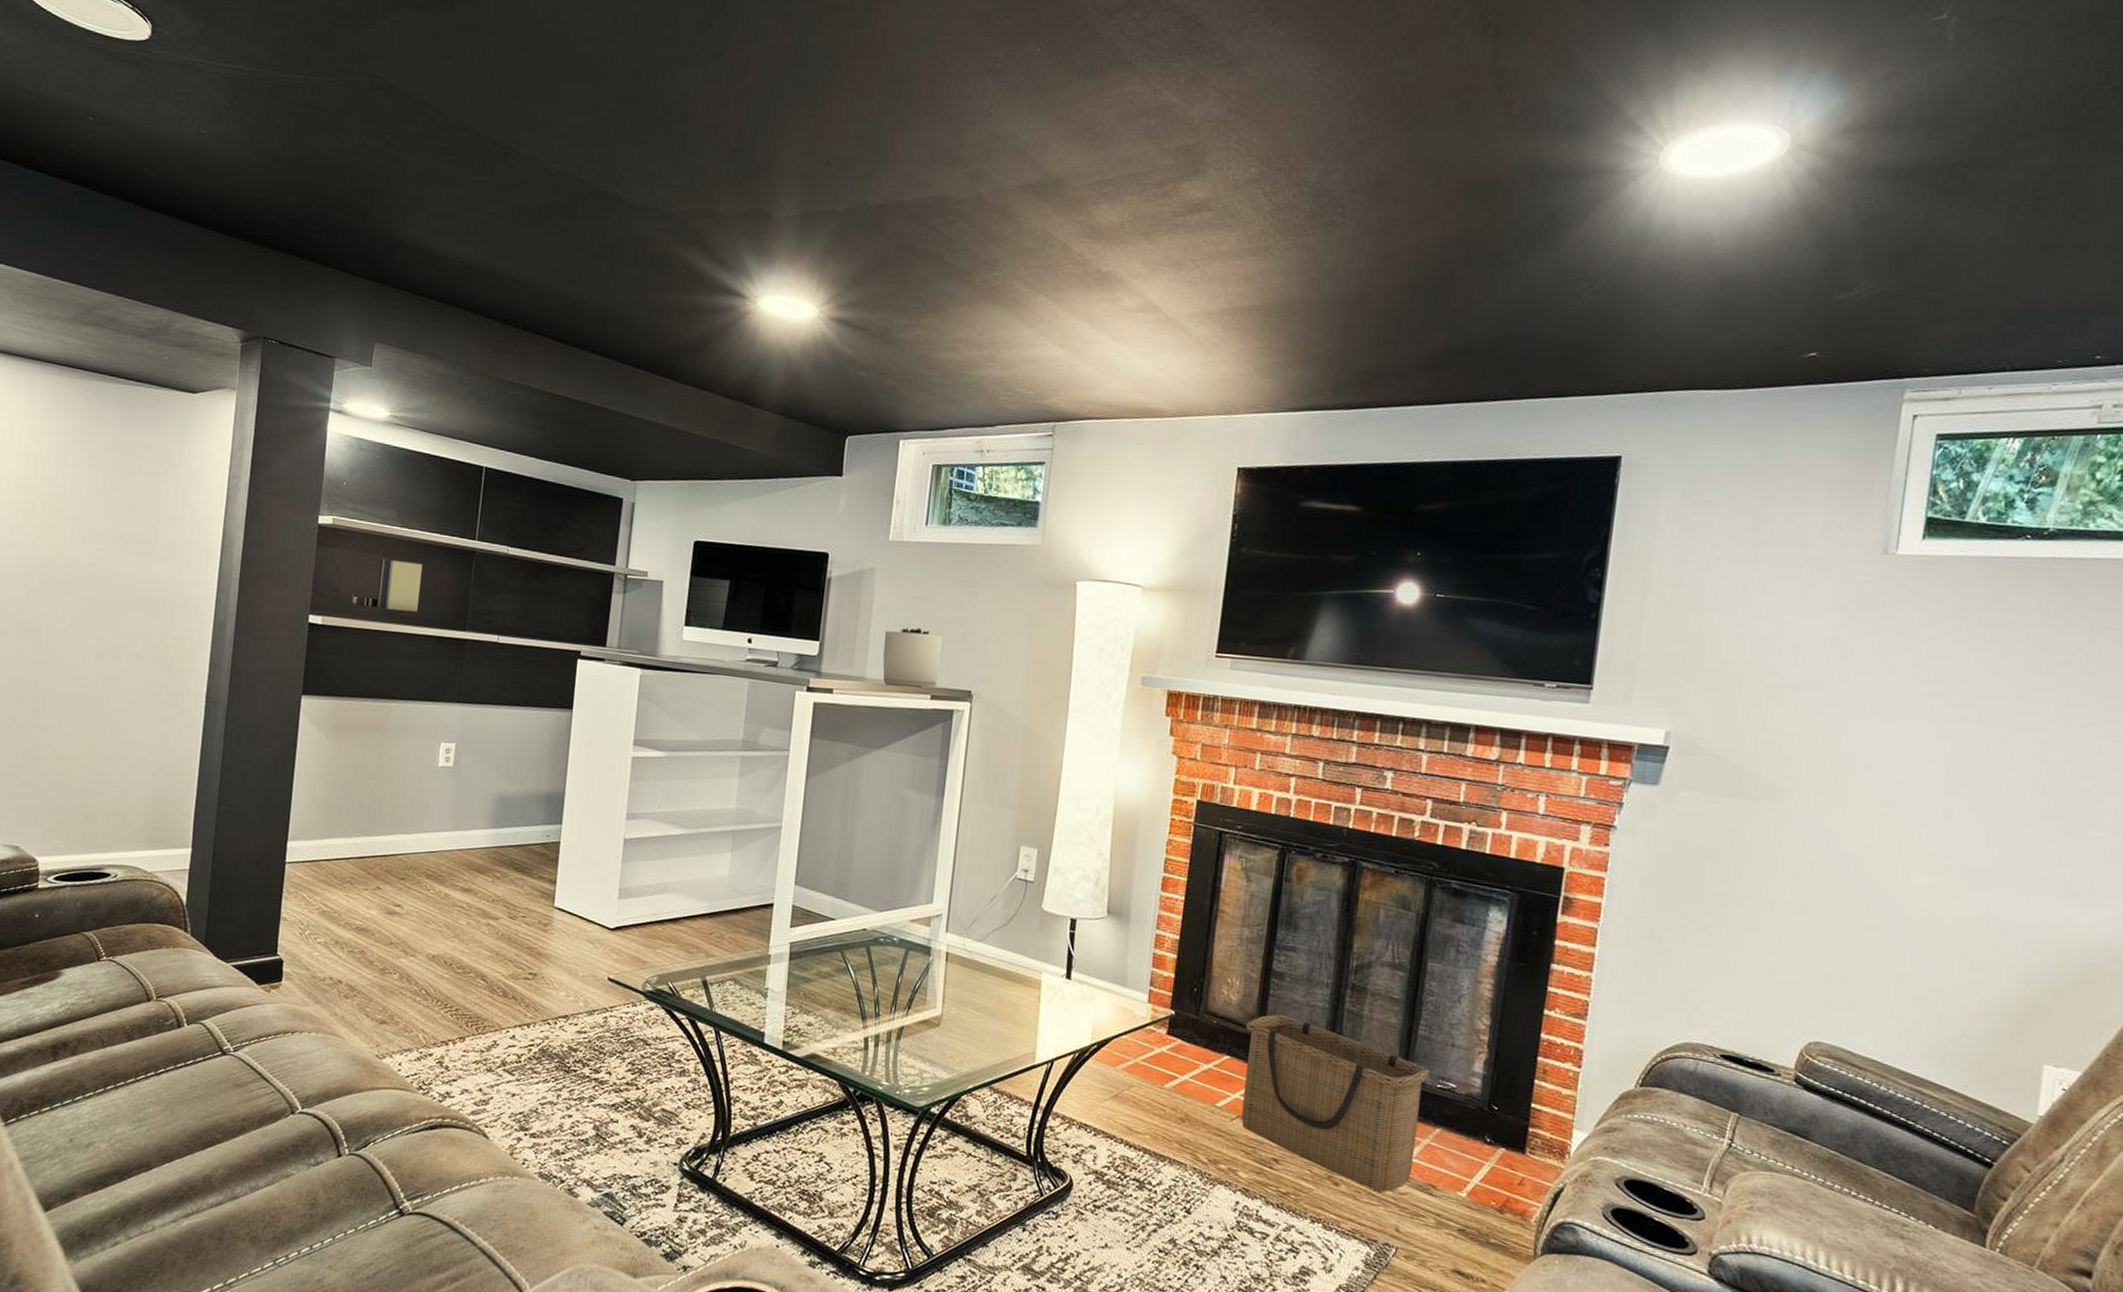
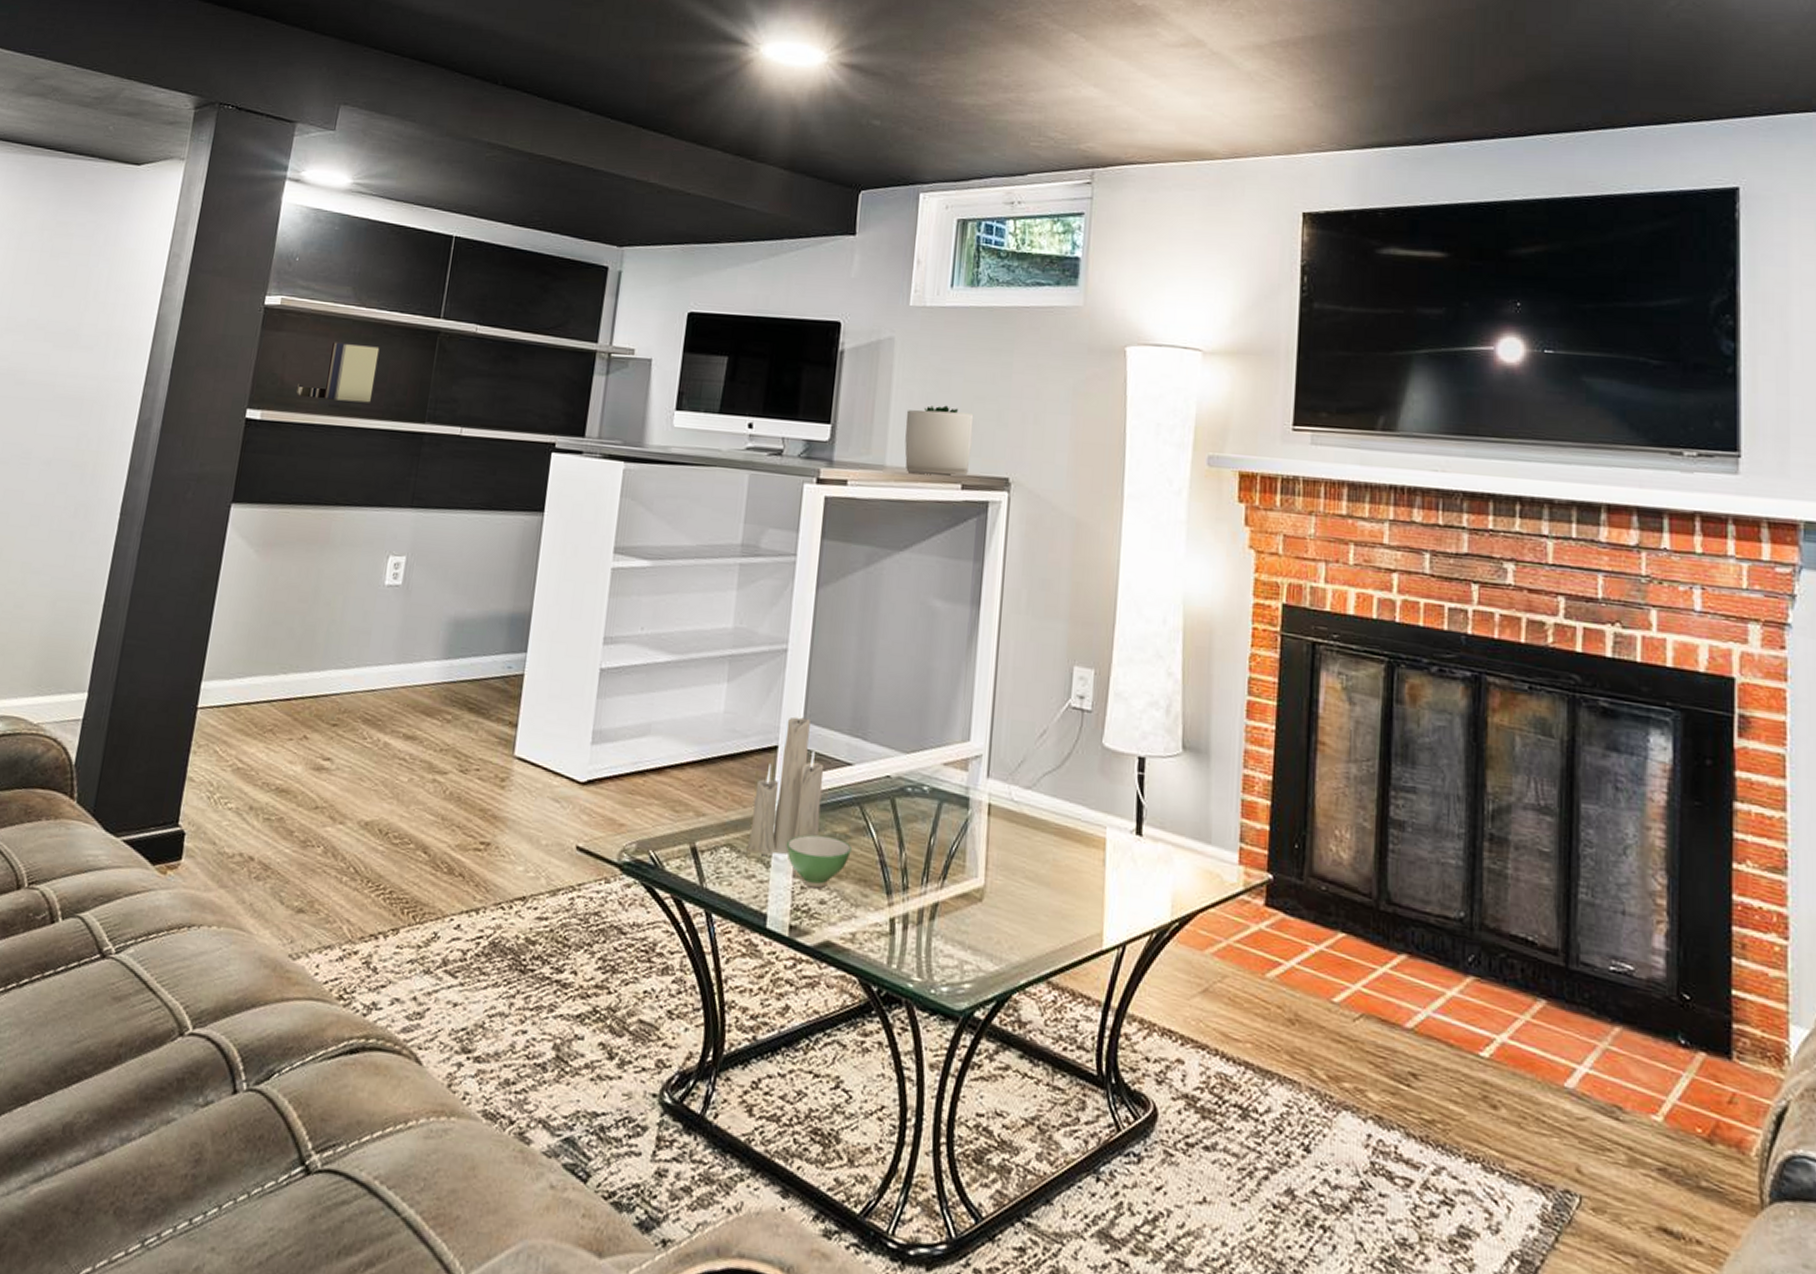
candle: none [748,868,812,988] -> present [746,701,825,855]
bowl: none [780,973,835,1014] -> present [785,834,853,889]
basket: present [1241,1014,1430,1193] -> none [1363,876,1598,1118]

